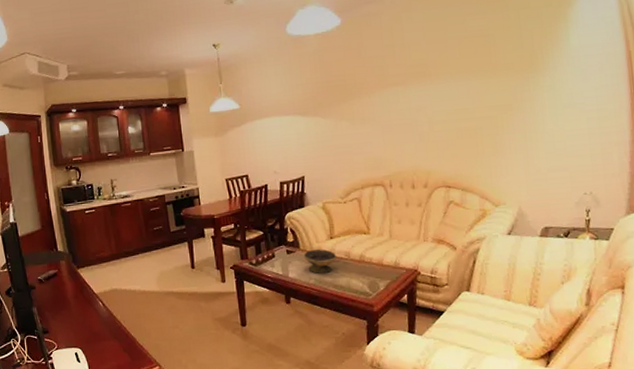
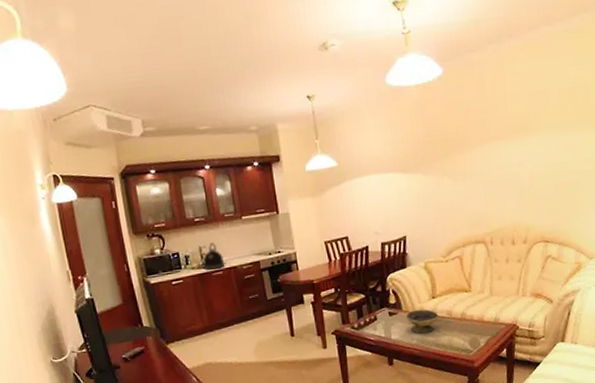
kettle: none [113,176,133,201] -> present [202,242,225,270]

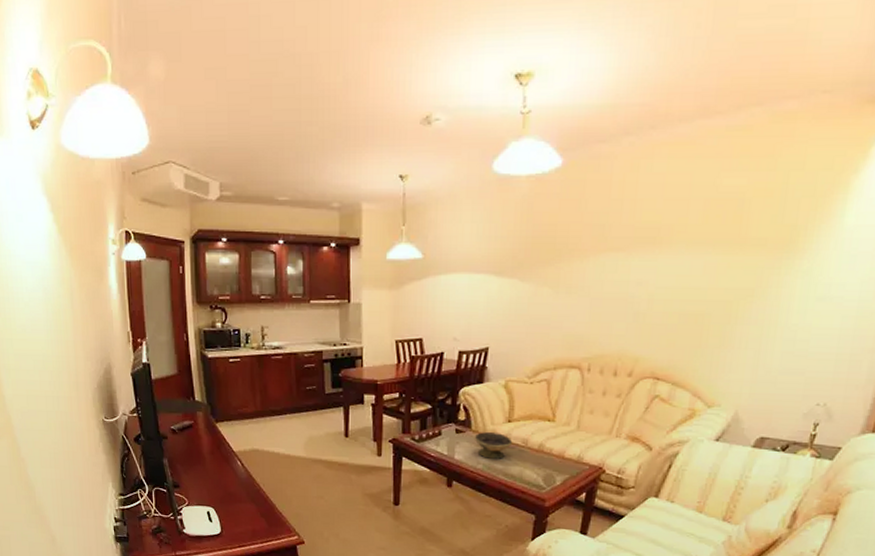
kettle: present [202,242,225,270] -> none [262,324,286,353]

